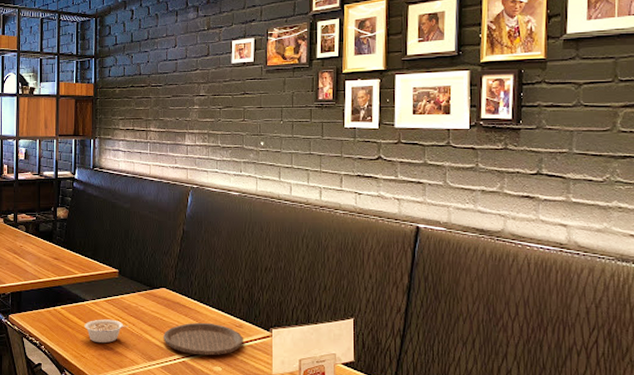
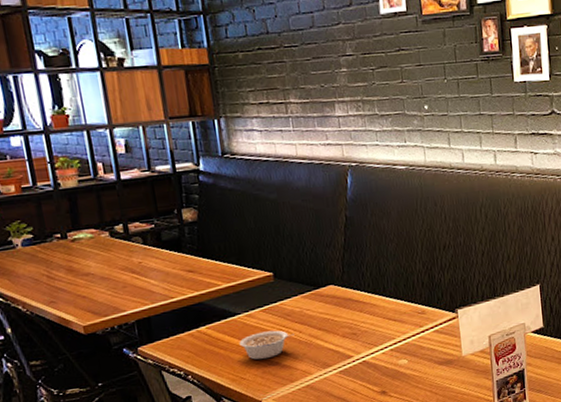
plate: present [163,322,243,356] -> none [337,314,428,352]

